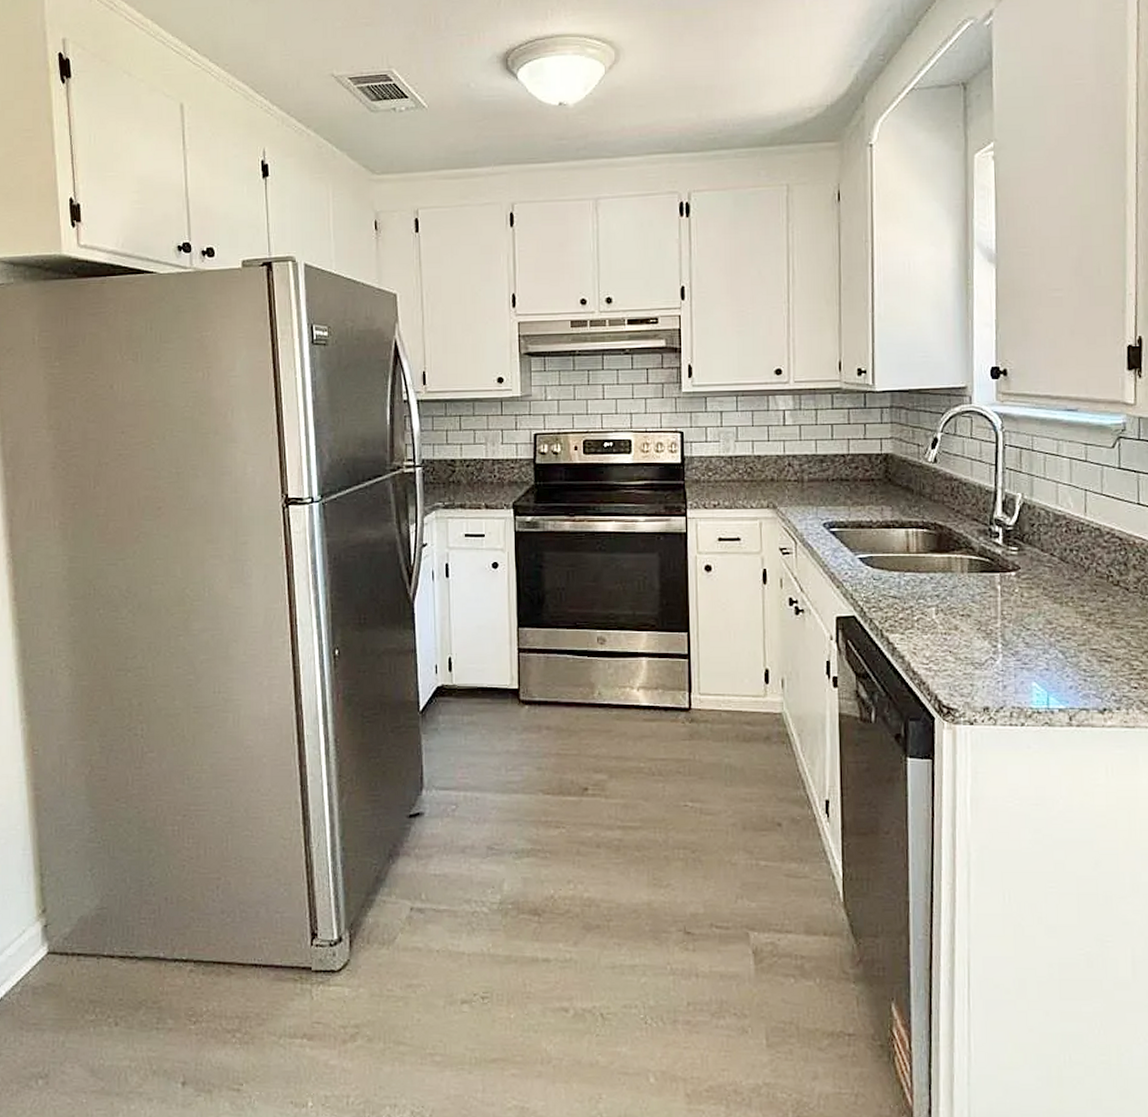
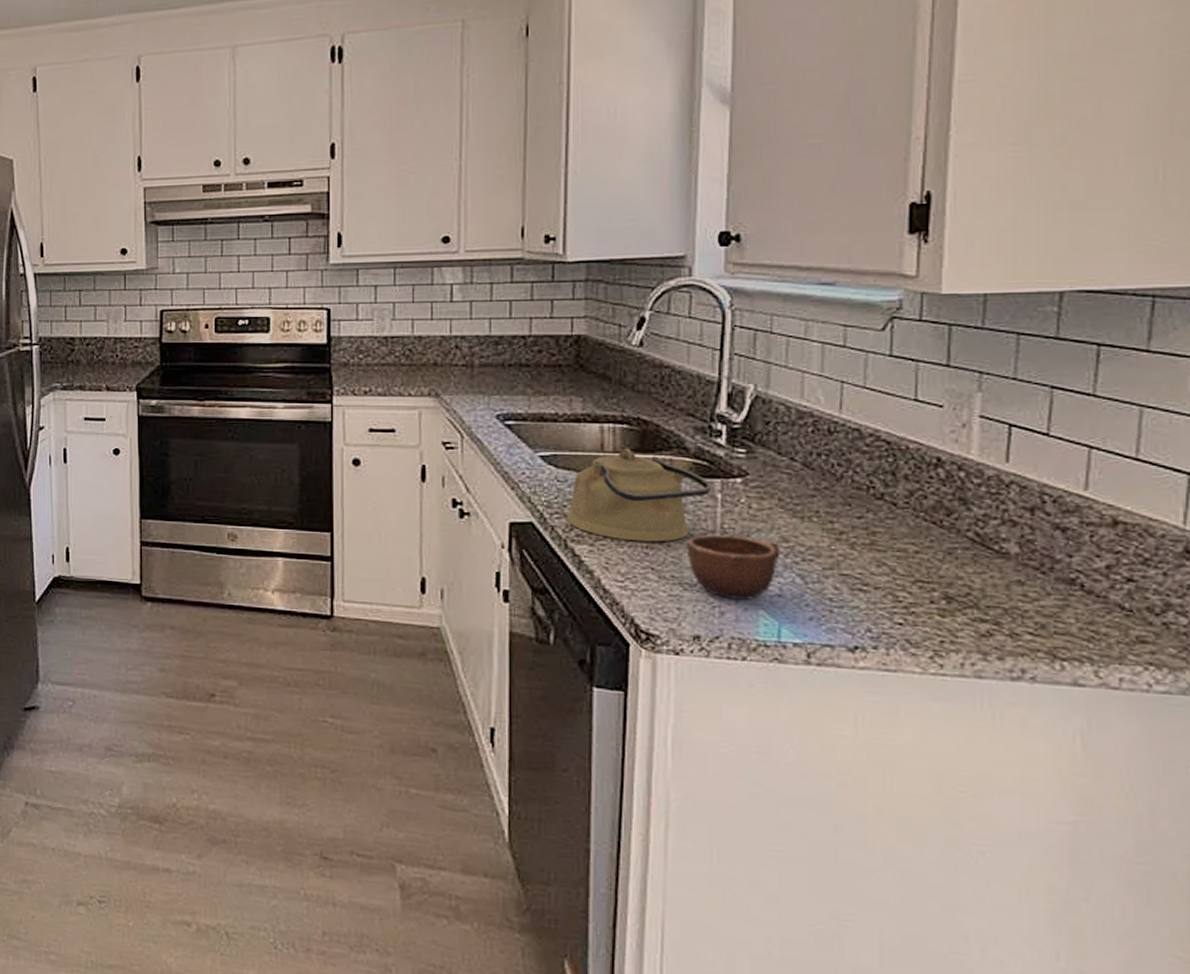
kettle: none [882,549,993,629] -> present [567,448,712,542]
mug: none [975,620,1046,675] -> present [686,535,780,601]

